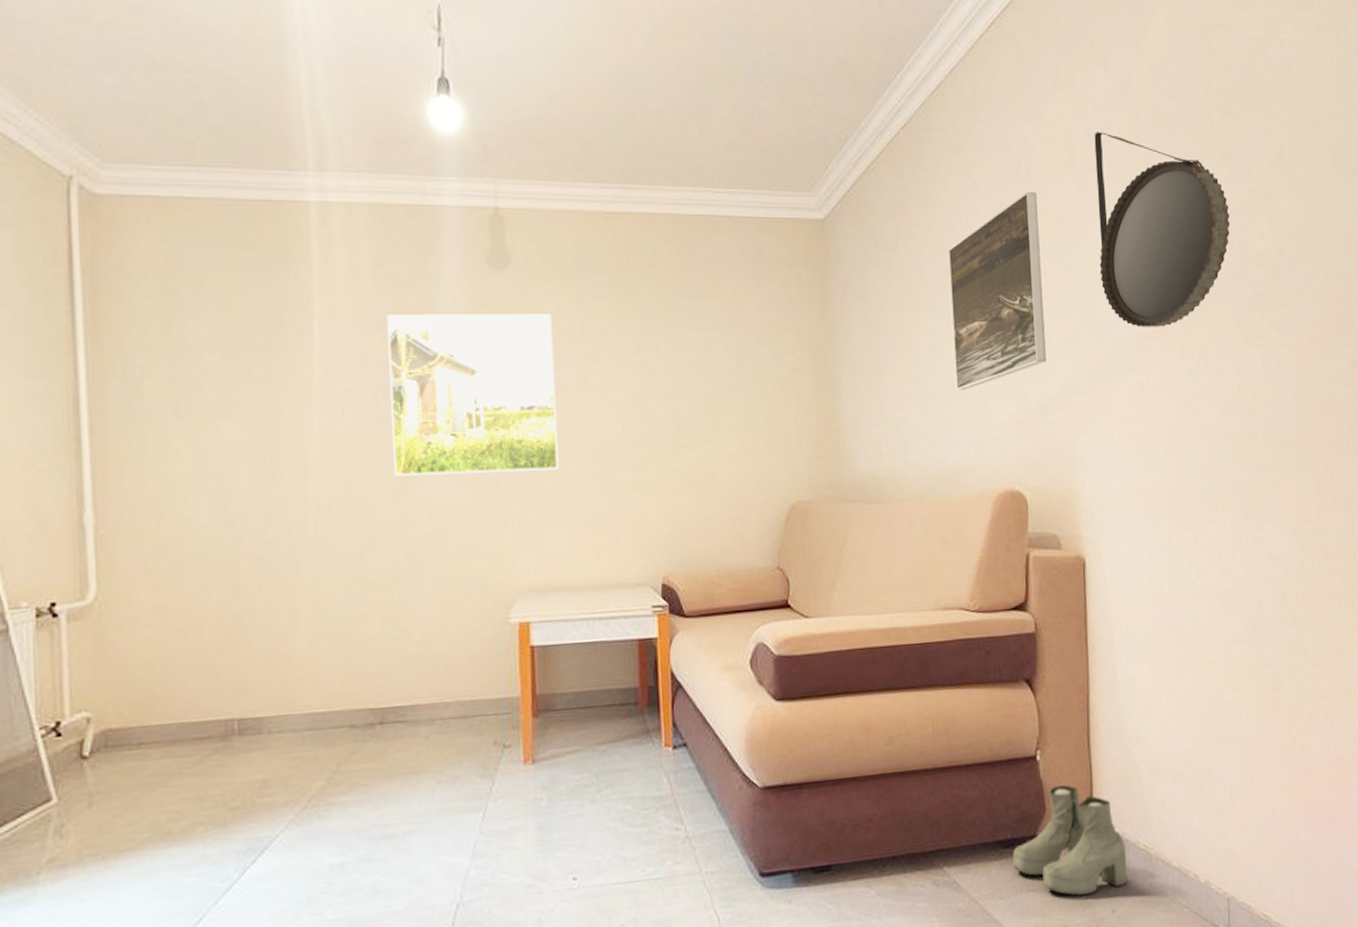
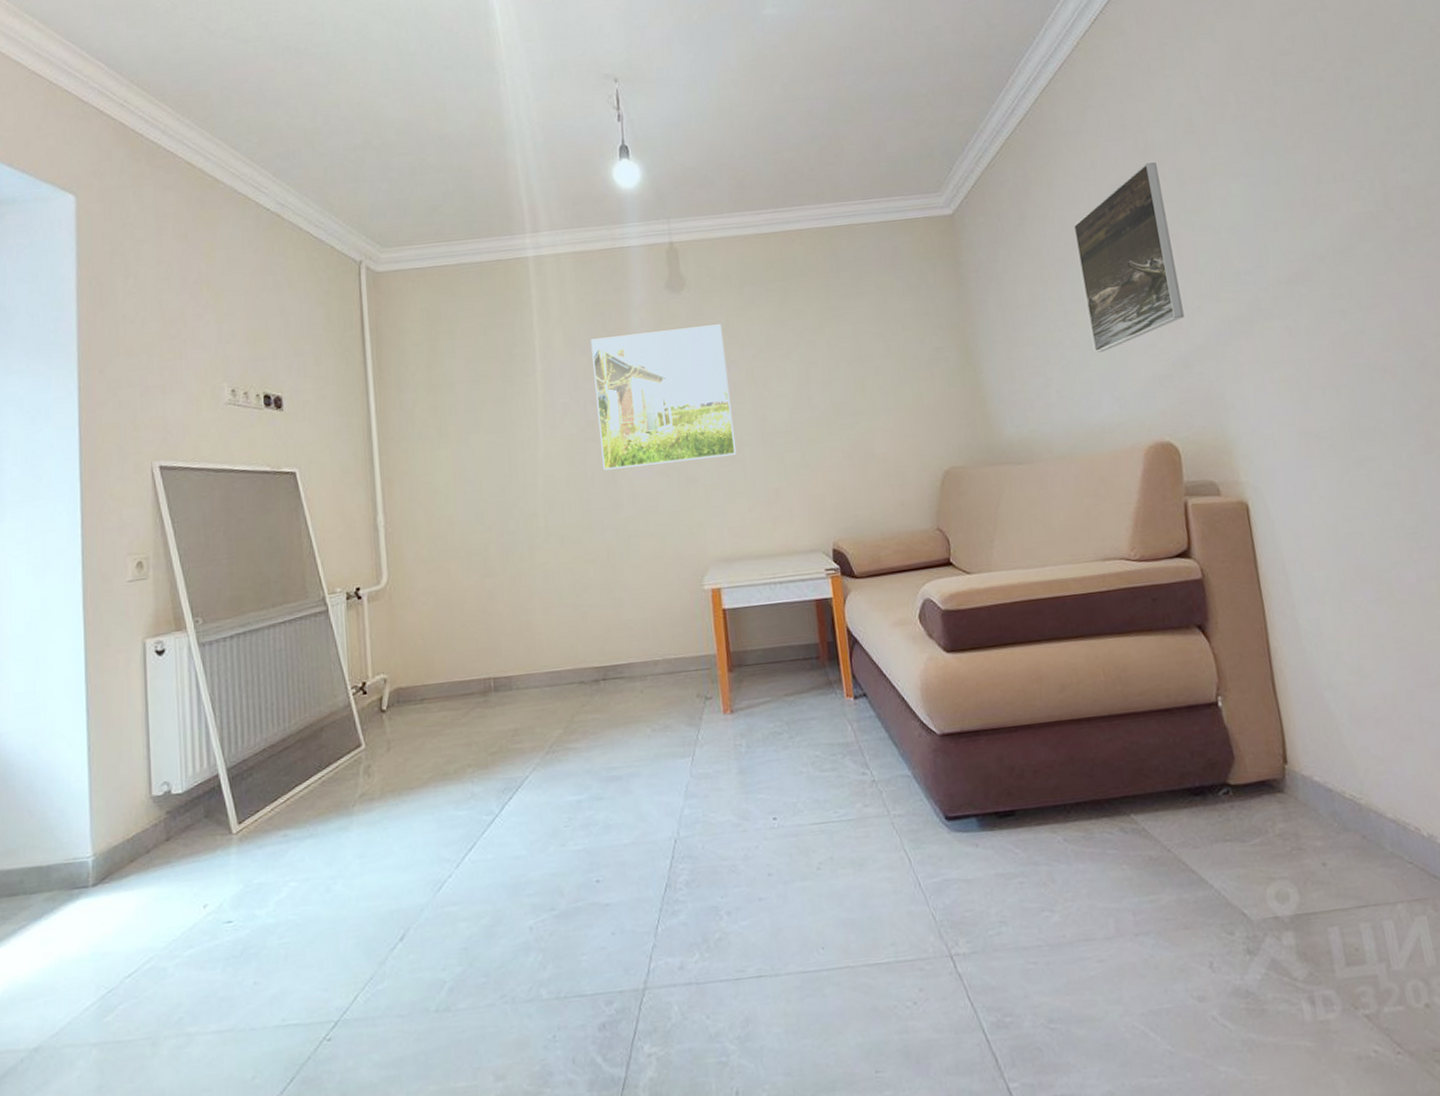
boots: present [1012,785,1127,896] -> none [1203,731,1336,847]
home mirror: present [1094,132,1231,327] -> none [1209,97,1369,274]

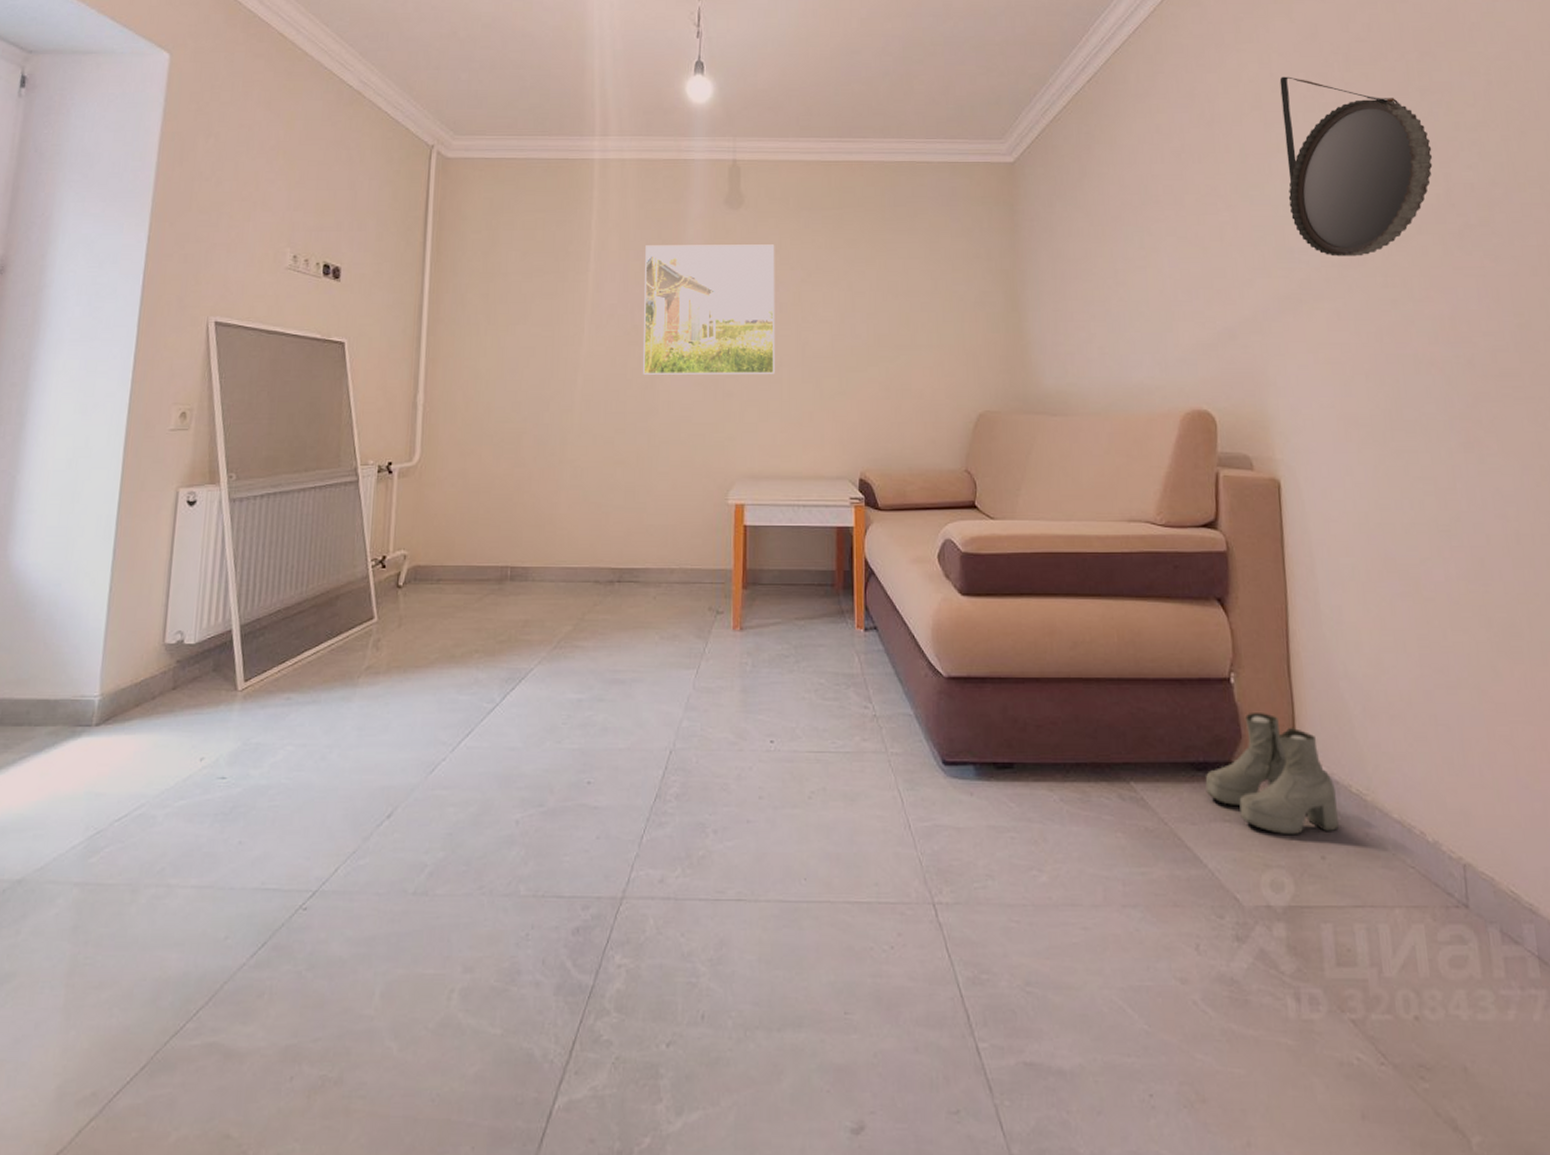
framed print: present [1073,162,1184,353] -> none [1131,133,1234,314]
boots: none [1203,731,1336,847] -> present [1205,713,1339,836]
home mirror: none [1209,97,1369,274] -> present [1279,76,1433,257]

